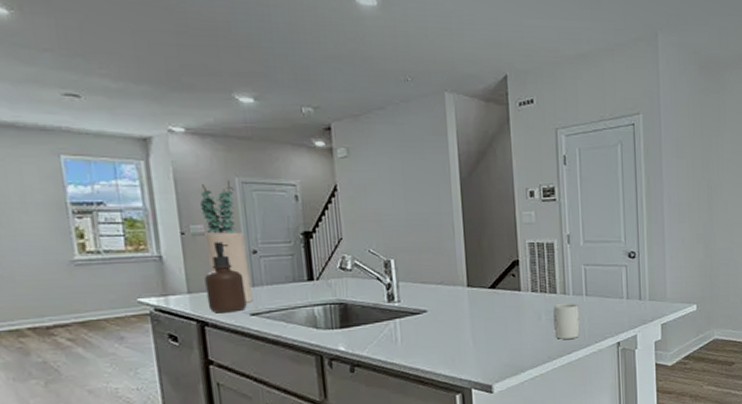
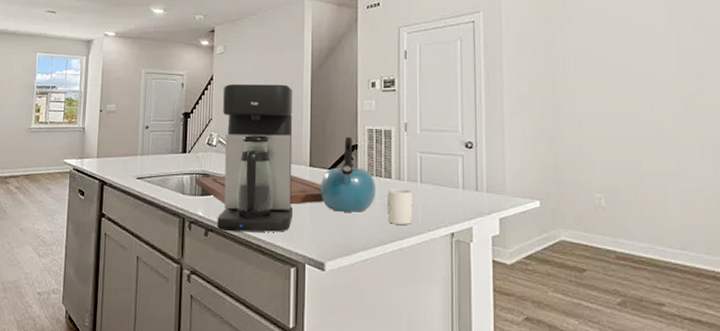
vase: present [200,181,253,304] -> none [114,71,142,170]
soap dispenser: present [204,242,247,313] -> none [109,118,136,176]
cutting board: none [330,297,486,336] -> present [195,175,323,205]
coffee maker: none [351,195,453,365] -> present [217,84,293,232]
kettle: none [480,252,541,332] -> present [320,136,376,212]

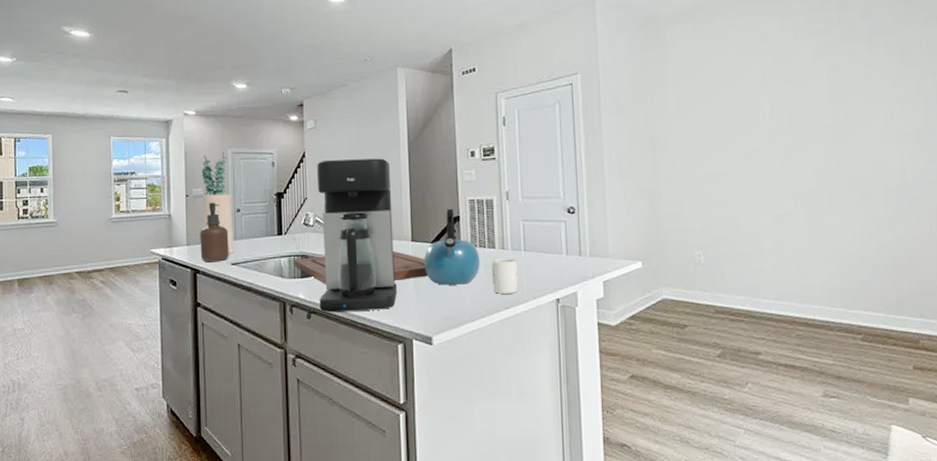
soap dispenser: none [109,118,136,176] -> present [200,202,229,263]
vase: none [114,71,142,170] -> present [202,152,234,255]

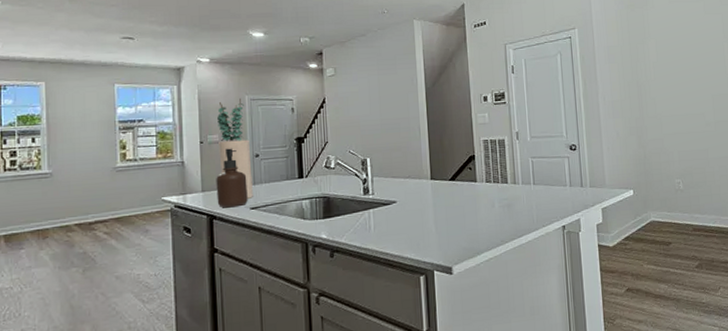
cutting board: present [294,251,428,285] -> none [315,189,446,225]
coffee maker: present [316,158,397,313] -> none [336,103,418,250]
kettle: present [423,208,480,285] -> none [442,148,495,219]
mug: present [492,258,518,294] -> none [505,191,529,224]

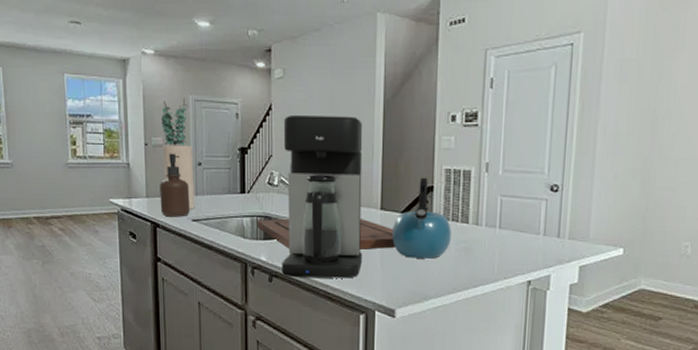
cutting board: none [315,189,446,225] -> present [256,219,395,250]
coffee maker: none [336,103,418,250] -> present [282,115,363,279]
kettle: none [442,148,495,219] -> present [391,177,451,259]

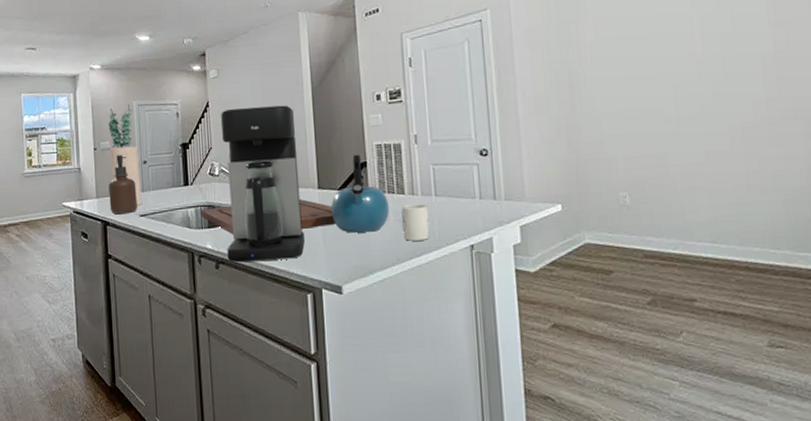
mug: none [462,234,491,272] -> present [401,203,430,241]

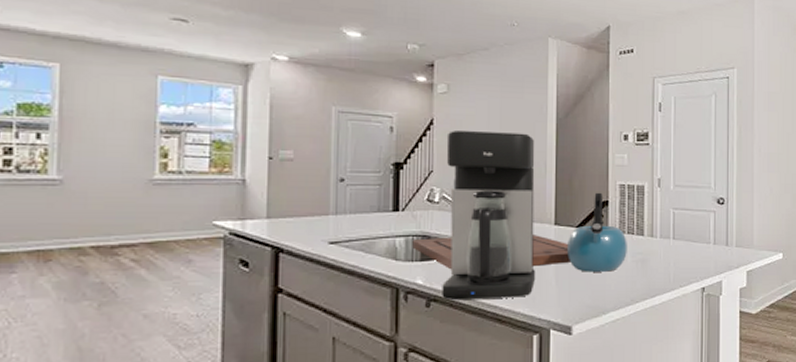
soap dispenser: present [108,154,138,215] -> none [286,168,327,240]
vase: present [109,104,142,207] -> none [292,109,335,232]
mug: present [401,203,430,241] -> none [639,245,665,282]

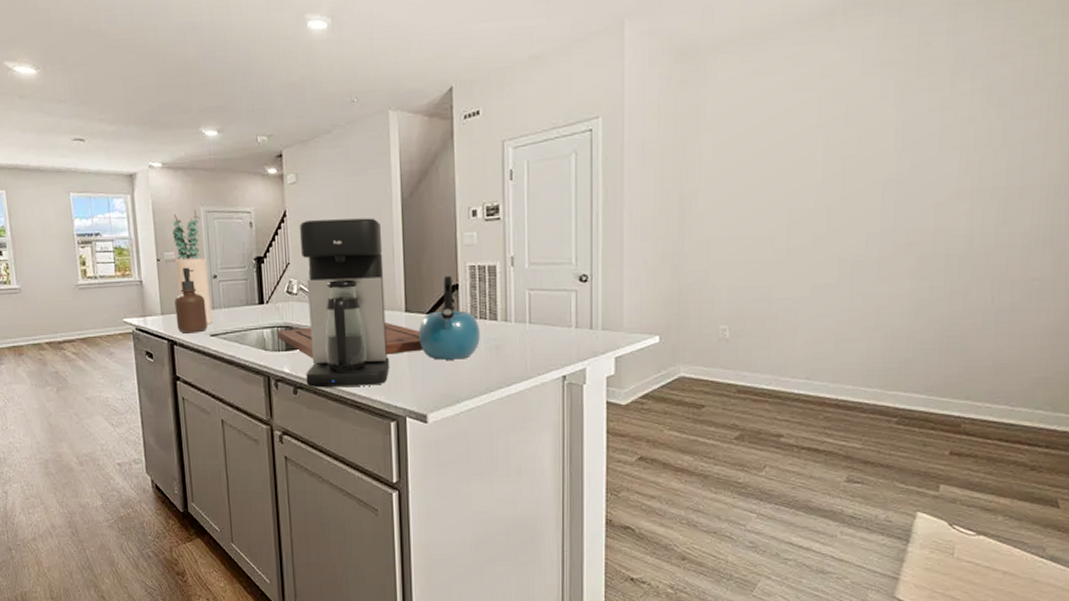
soap dispenser: none [286,168,327,240] -> present [174,267,208,334]
vase: none [292,109,335,232] -> present [173,210,213,326]

